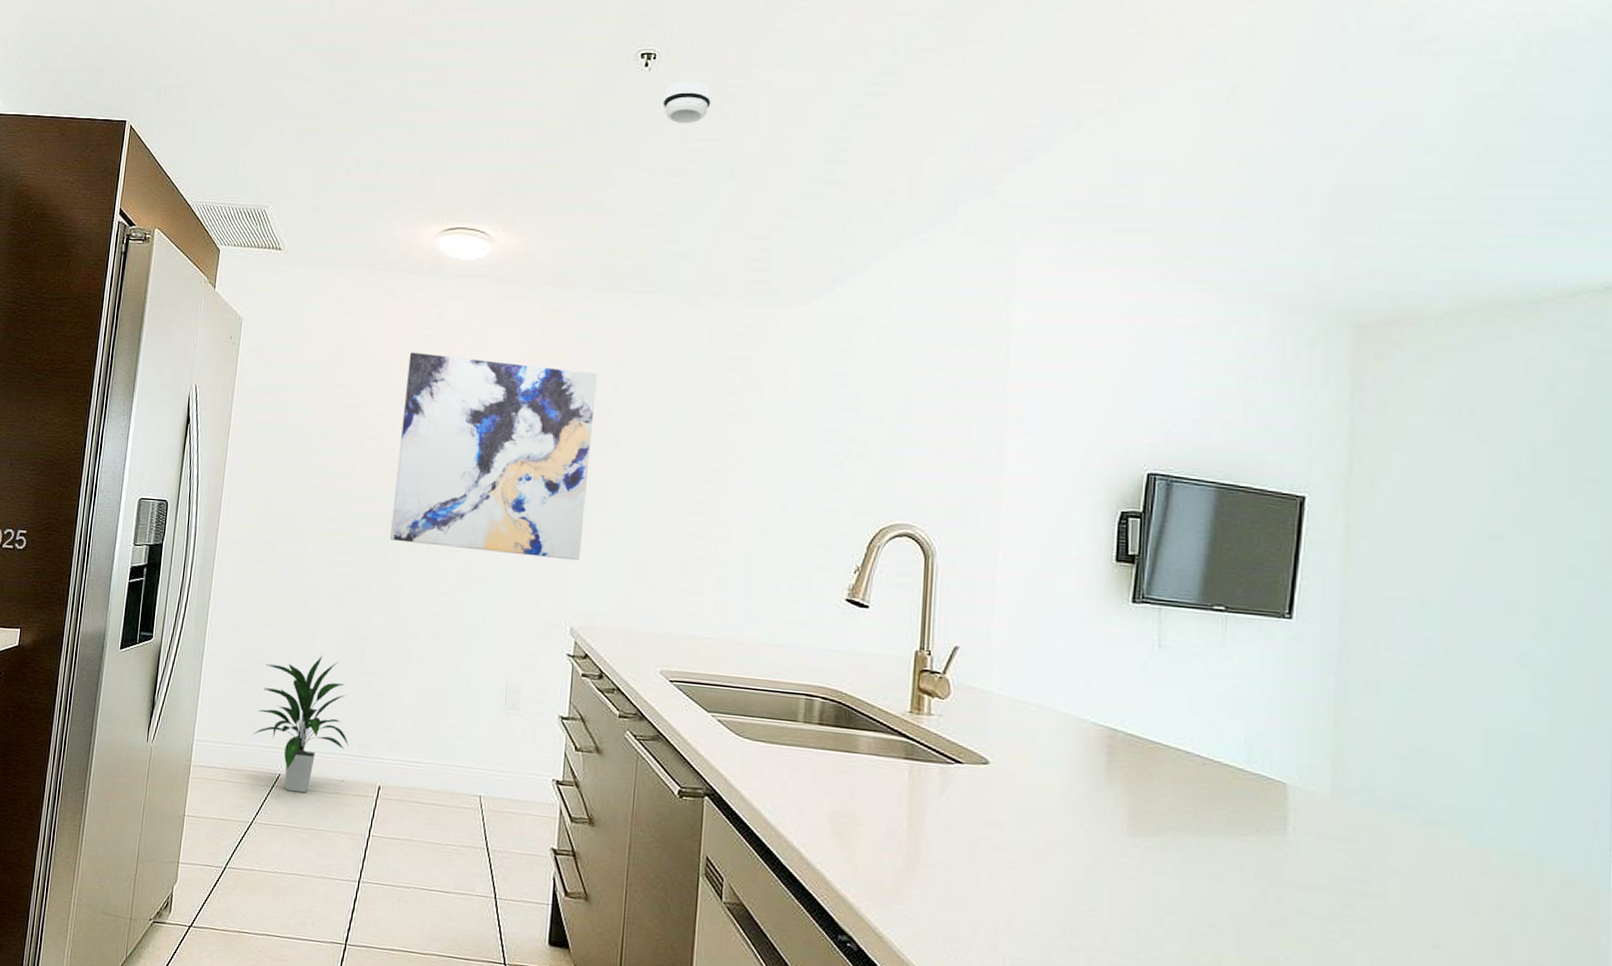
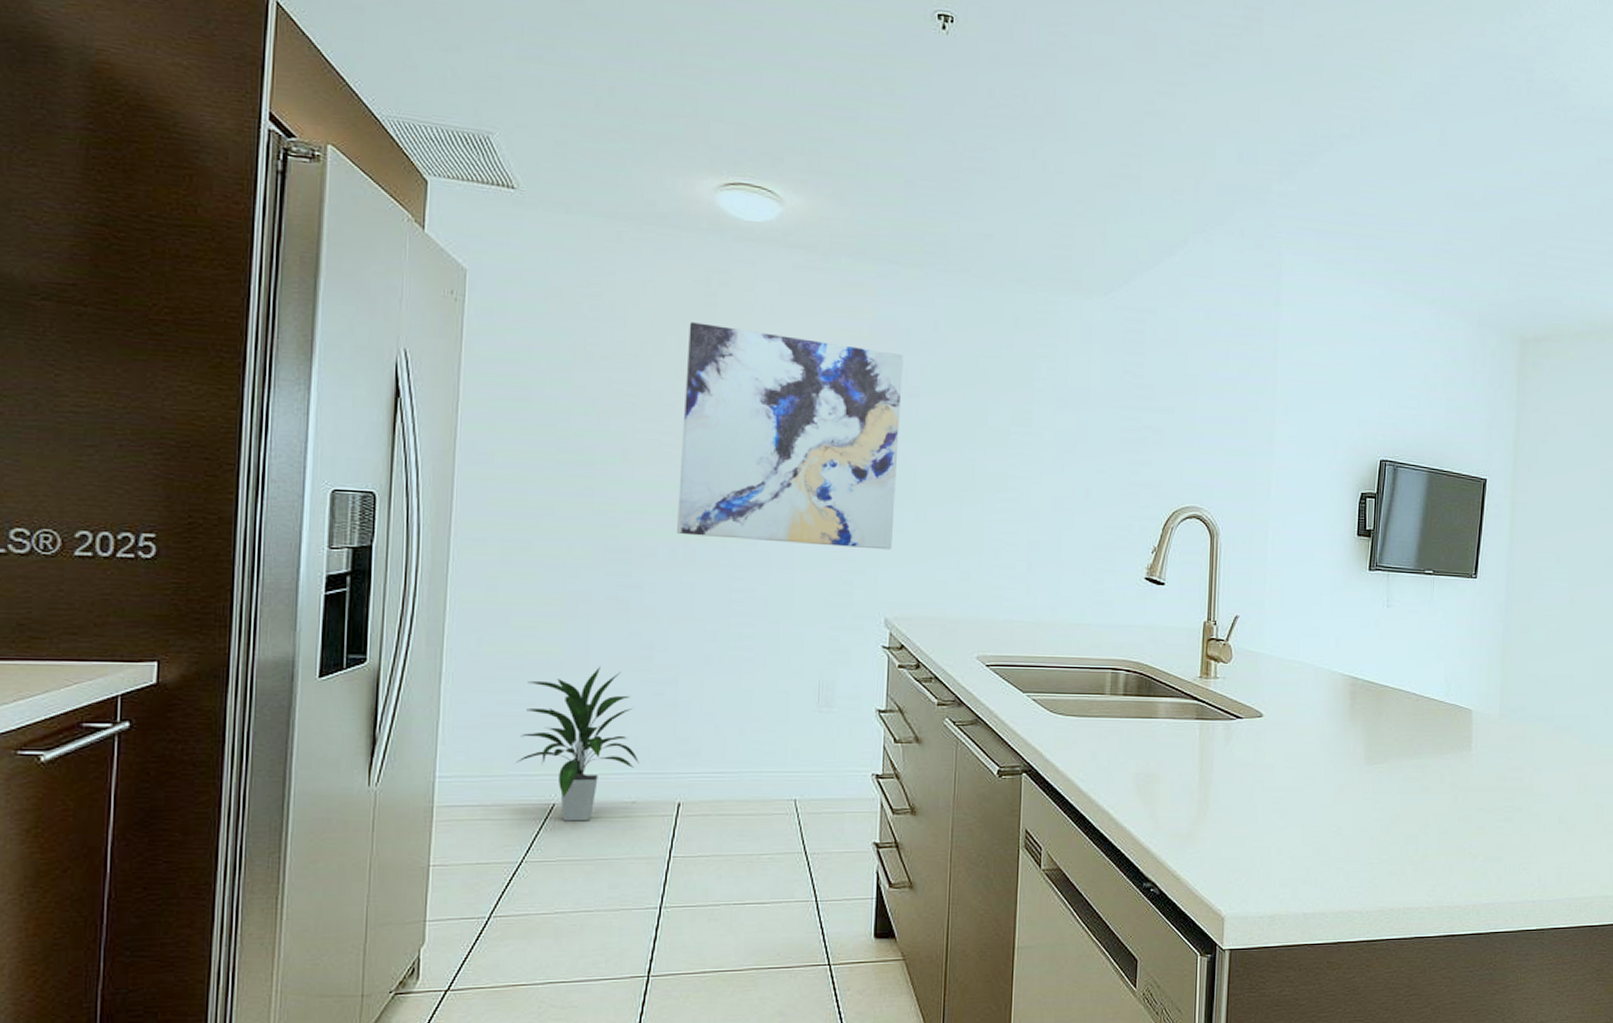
smoke detector: present [663,81,711,124] -> none [962,51,1011,98]

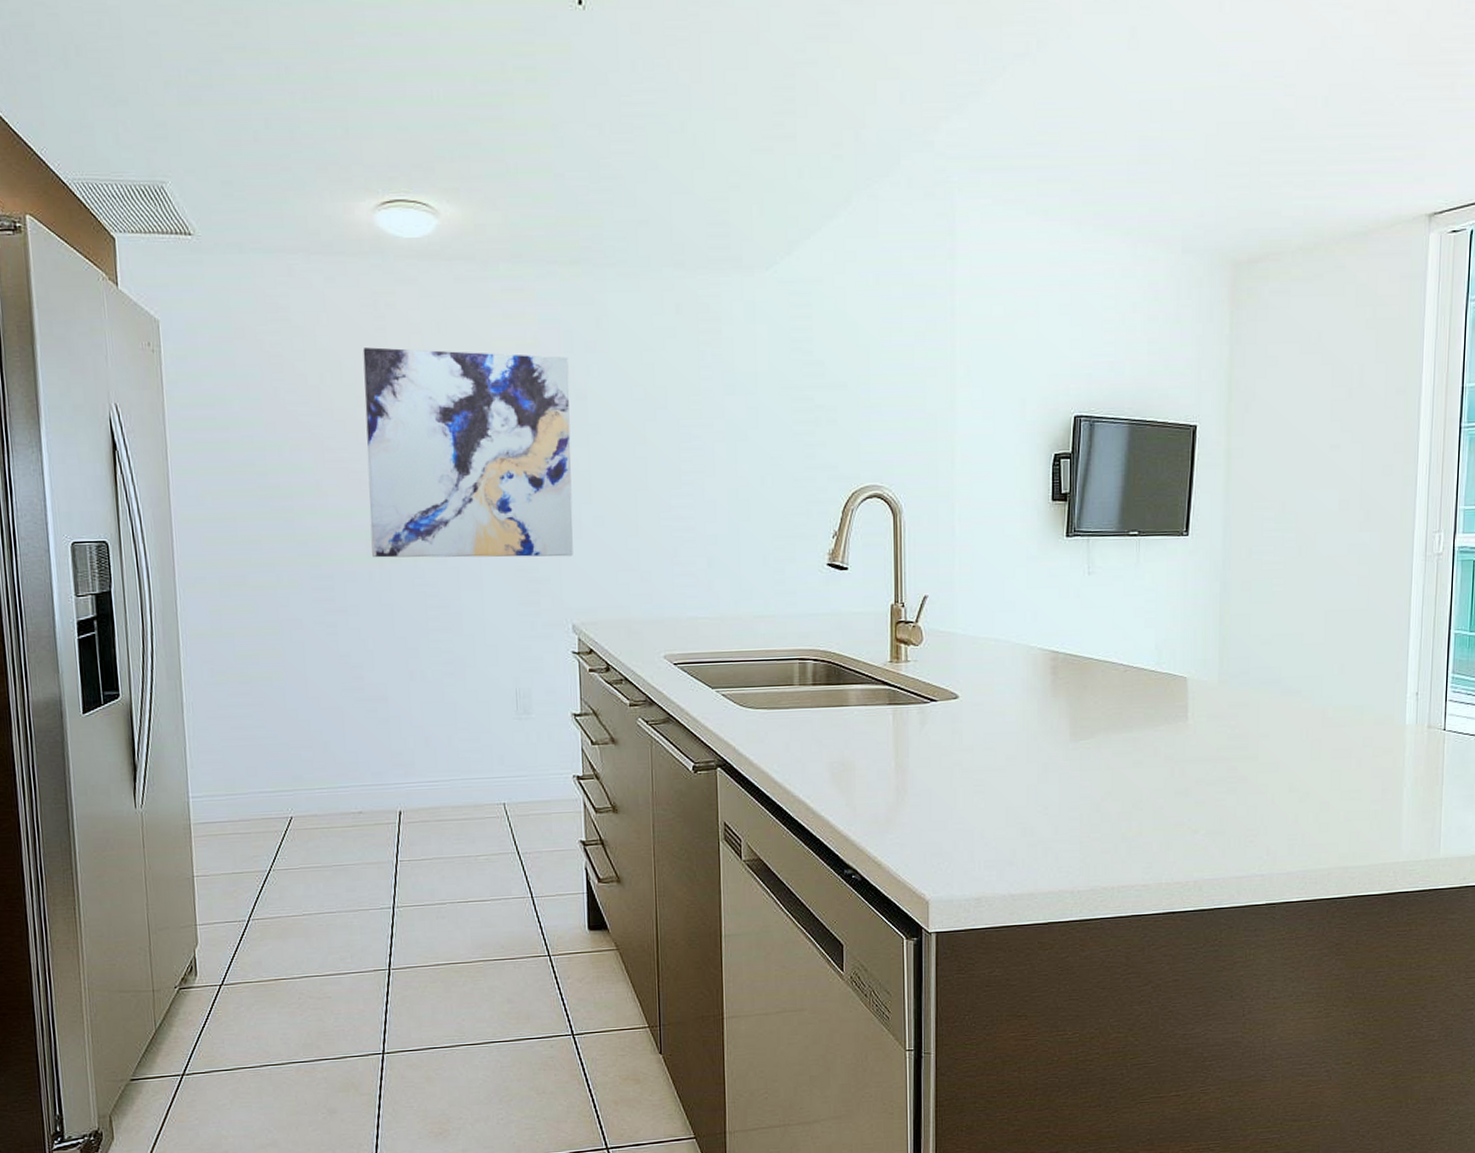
indoor plant: present [516,666,639,822] -> none [255,688,361,833]

